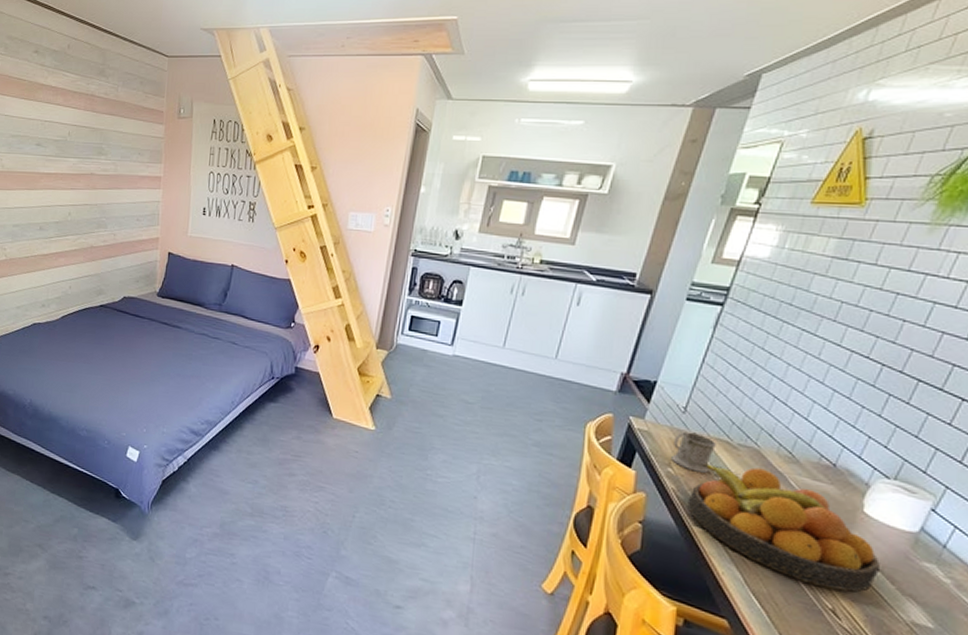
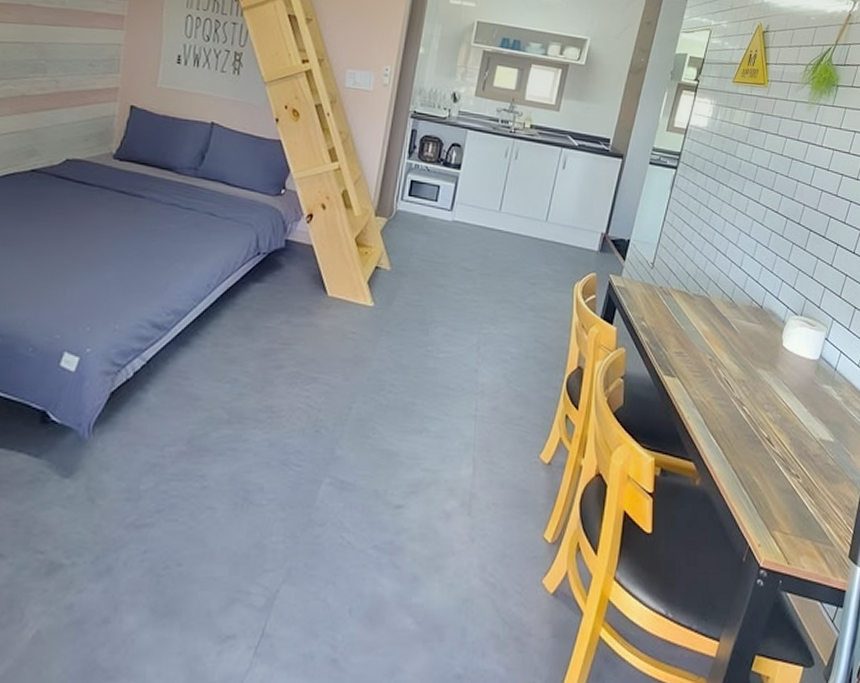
mug: present [671,430,716,473] -> none [644,284,678,324]
fruit bowl: present [687,463,880,592] -> none [658,315,796,419]

